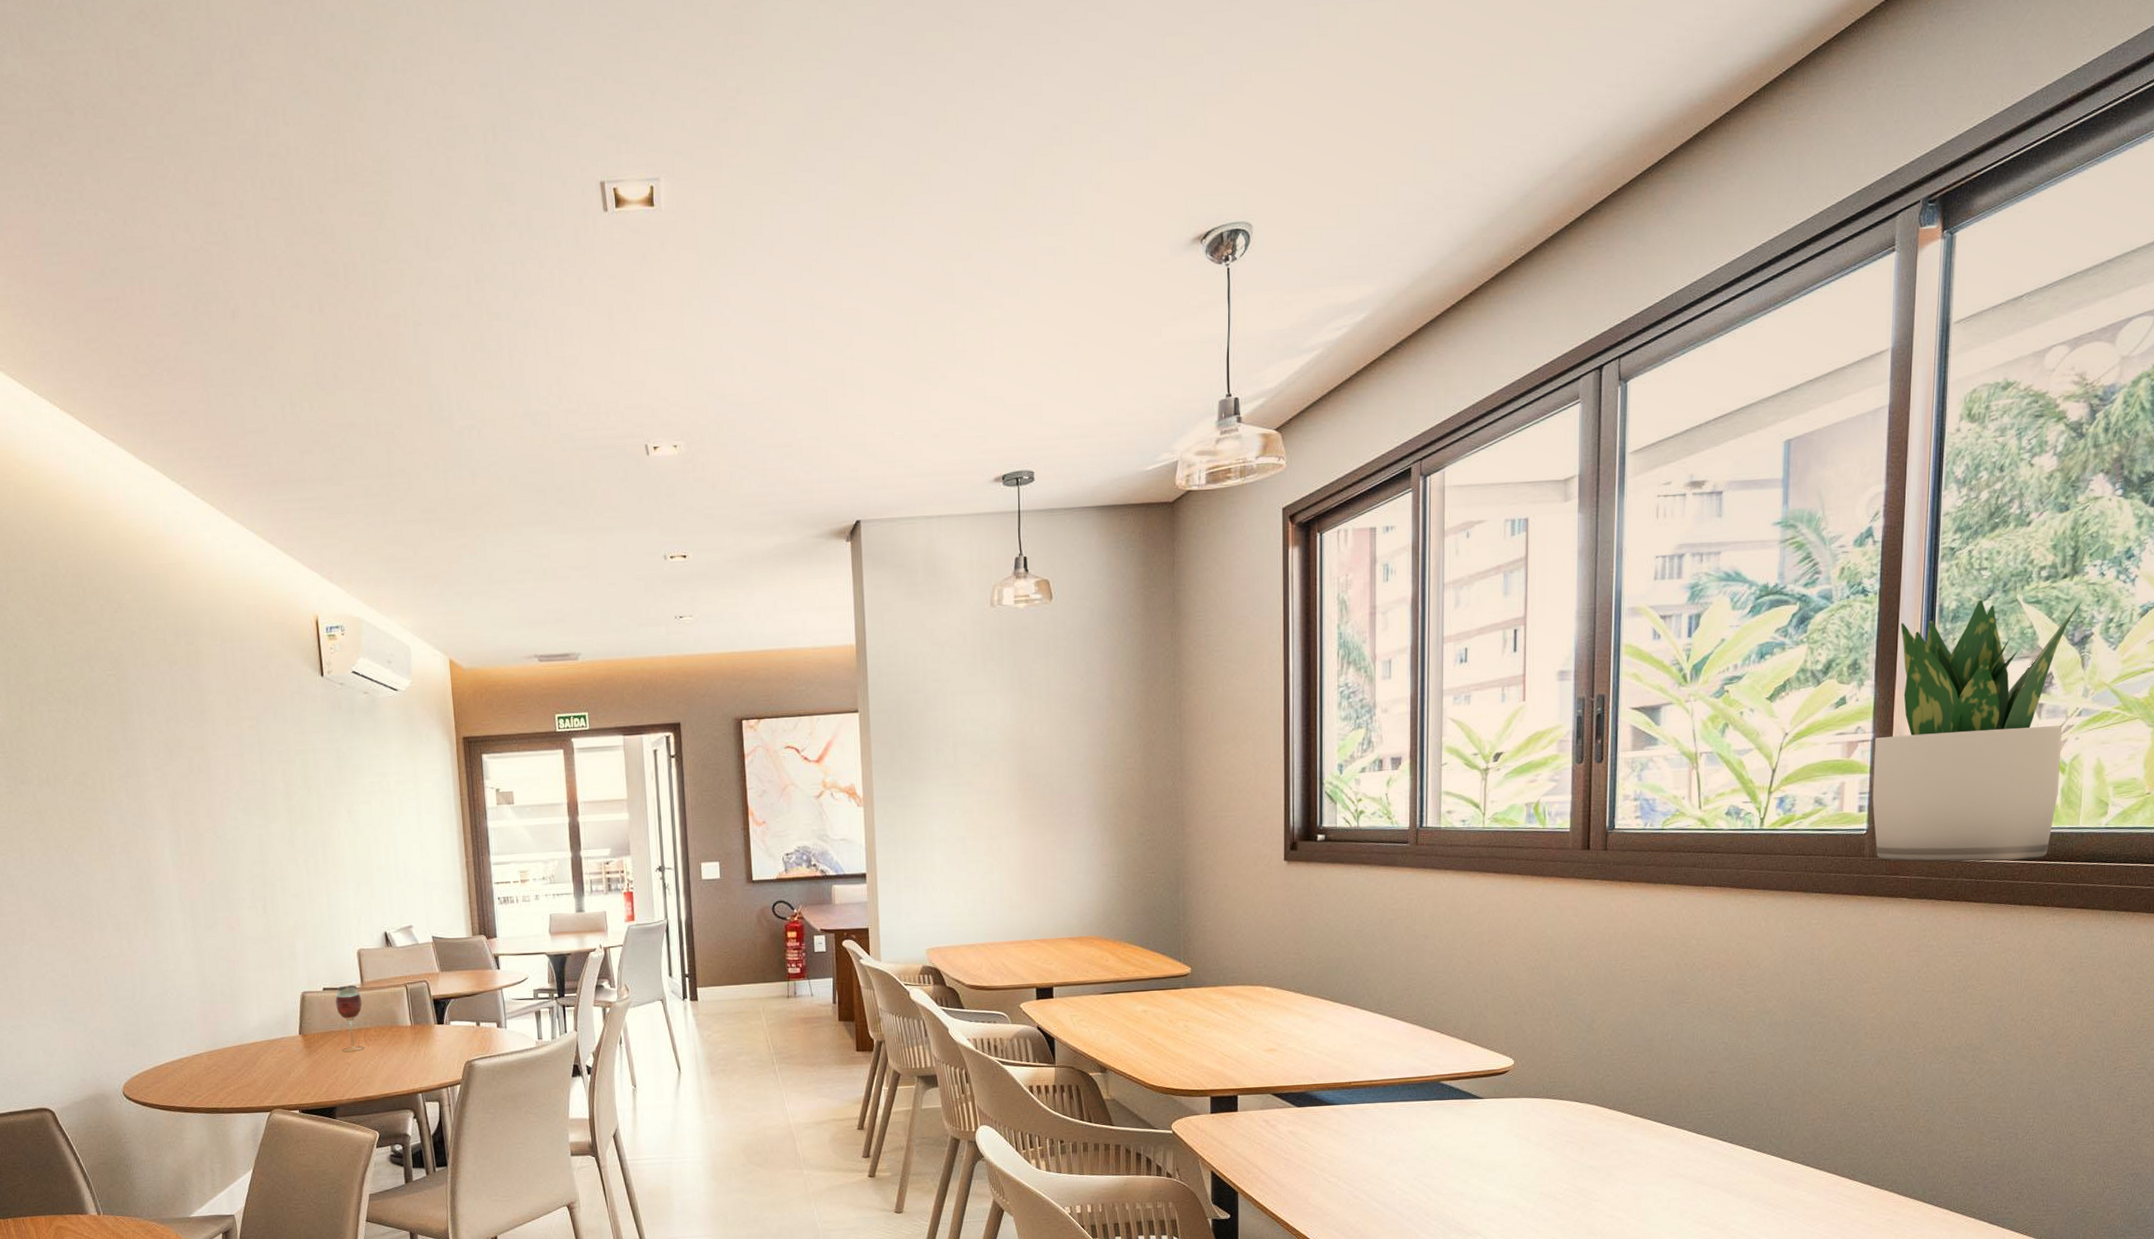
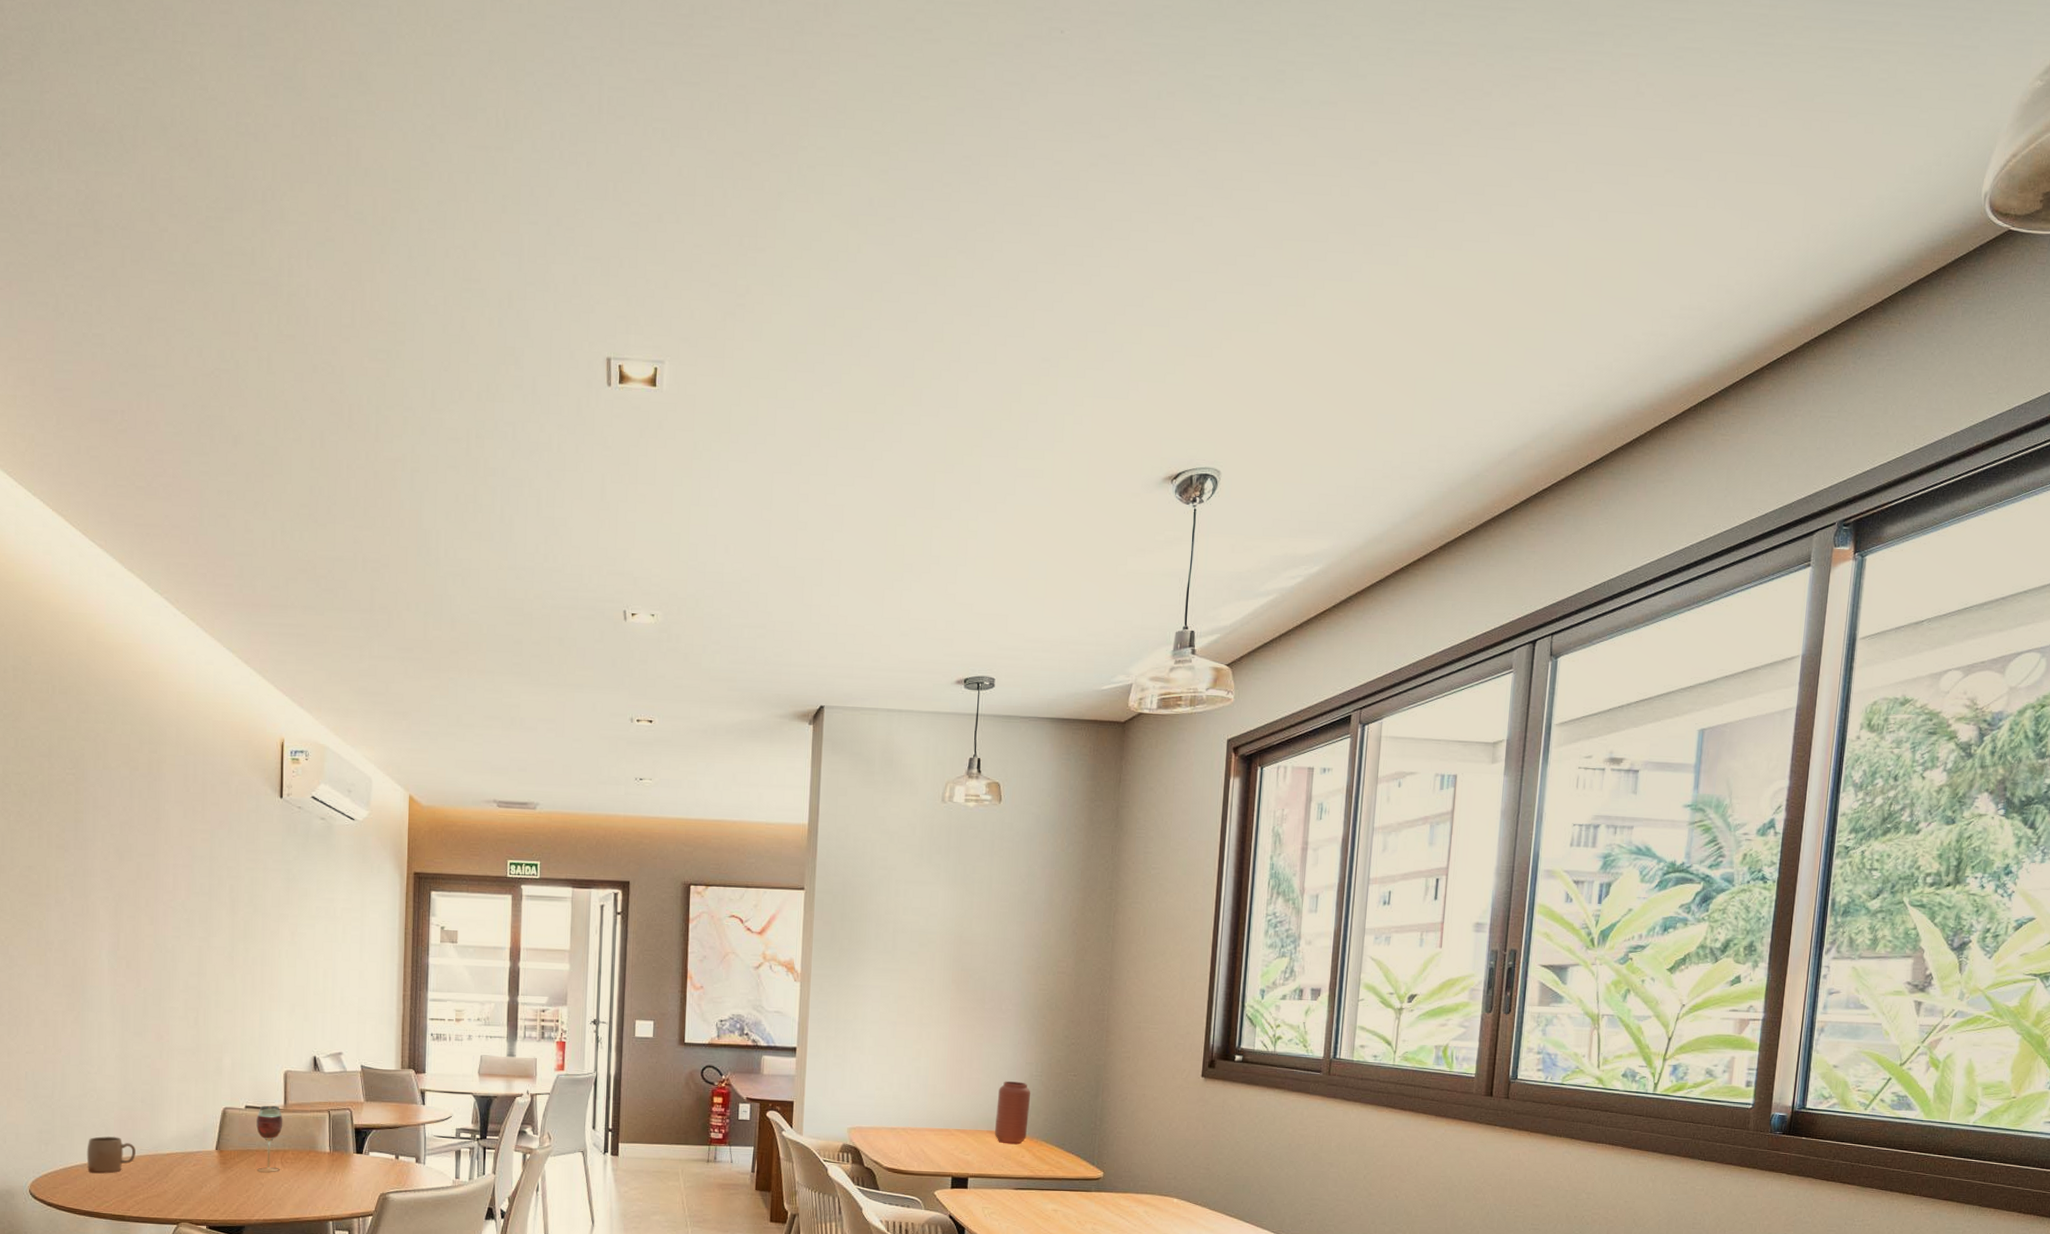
mug: none [173,1031,222,1070] -> present [86,1136,136,1175]
vase: none [1075,884,1110,949] -> present [994,1081,1031,1145]
planter: present [1872,600,2082,862] -> none [1759,898,1963,1149]

